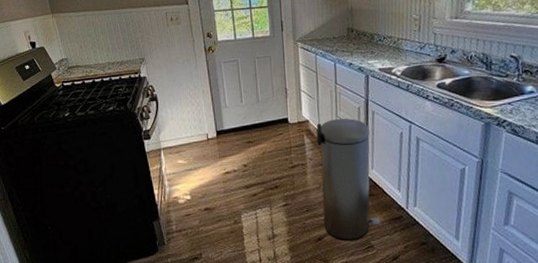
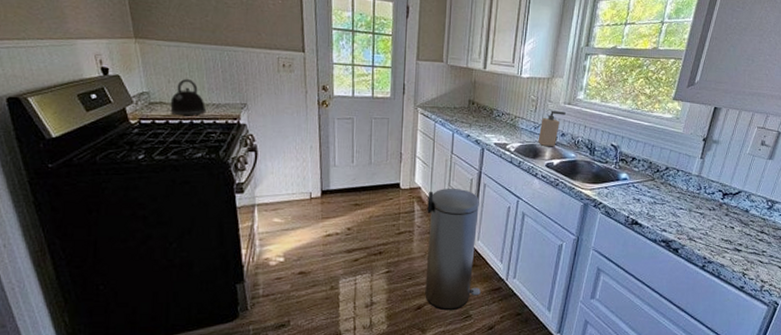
kettle: none [84,43,113,76] -> present [170,79,207,117]
soap dispenser: none [425,26,454,66] -> present [538,110,566,147]

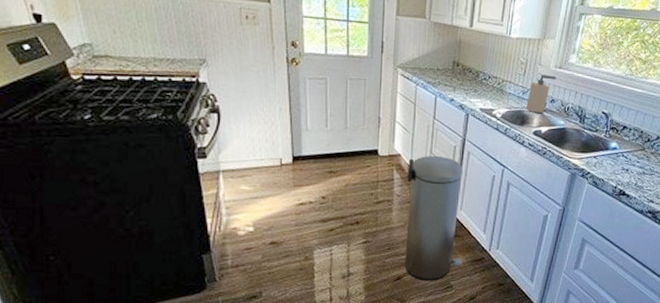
kettle: present [170,79,207,117] -> none [117,30,160,73]

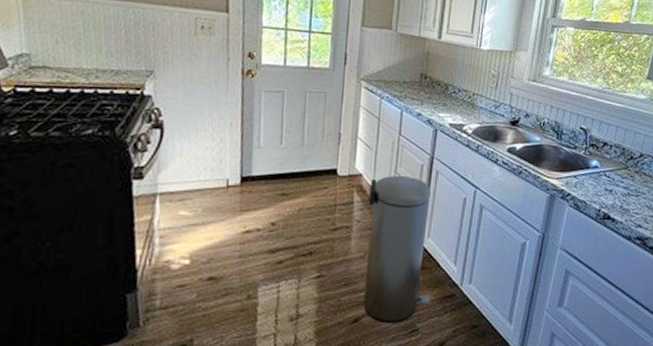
soap dispenser: present [526,74,556,114] -> none [499,87,530,130]

